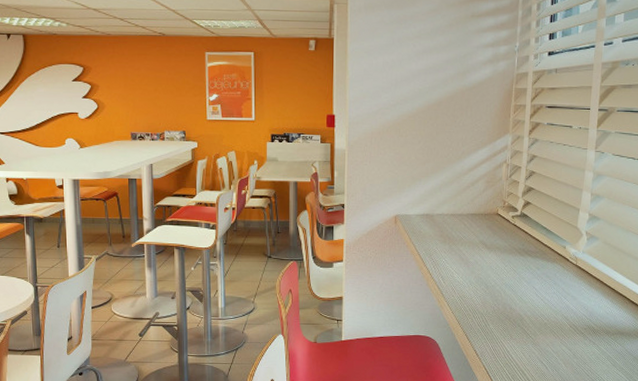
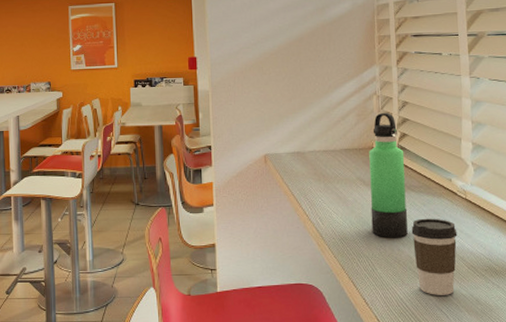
thermos bottle: none [488,180,526,297] -> present [369,112,408,237]
coffee cup: none [524,281,565,349] -> present [411,218,458,295]

